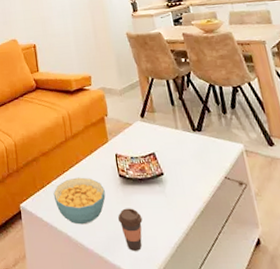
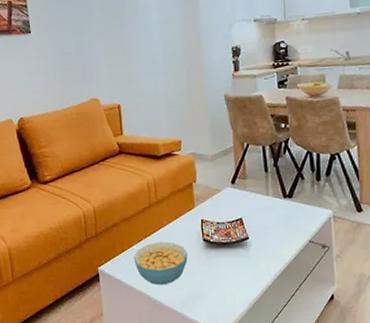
coffee cup: present [117,208,143,251] -> none [198,269,223,307]

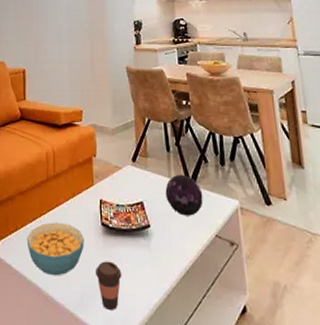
coffee cup: none [198,269,223,307] -> present [94,261,122,310]
decorative orb: none [263,191,299,227] -> present [165,174,203,216]

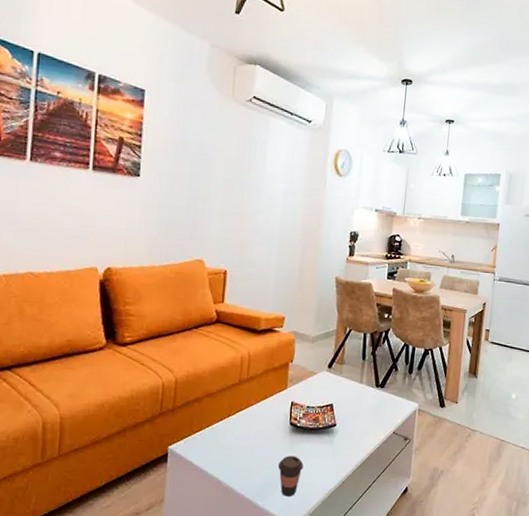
cereal bowl: present [26,222,84,276] -> none [211,422,271,470]
decorative orb: present [165,174,203,216] -> none [354,380,389,416]

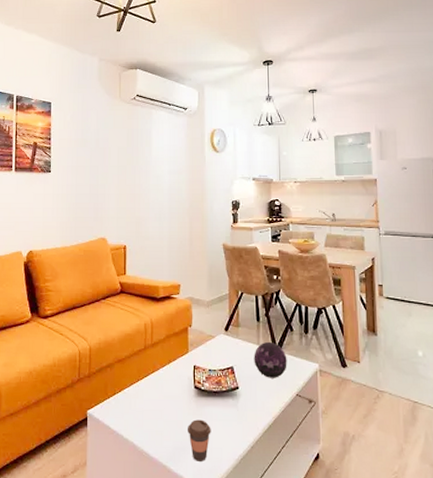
decorative orb: none [354,380,389,416] -> present [254,341,287,378]

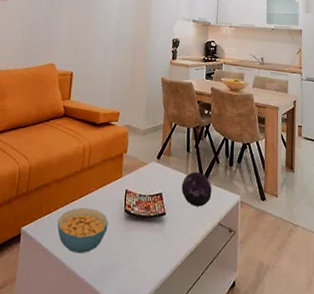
cereal bowl: none [124,386,178,434] -> present [57,207,108,254]
coffee cup: present [186,419,211,461] -> none [114,242,137,283]

